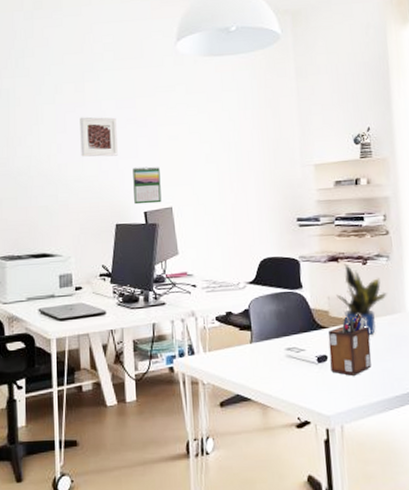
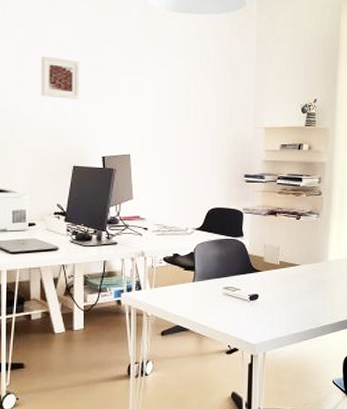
calendar: present [133,166,162,205] -> none [93,112,120,150]
desk organizer: present [327,312,372,376] -> none [260,260,295,312]
potted plant: present [336,263,387,335] -> none [271,217,314,279]

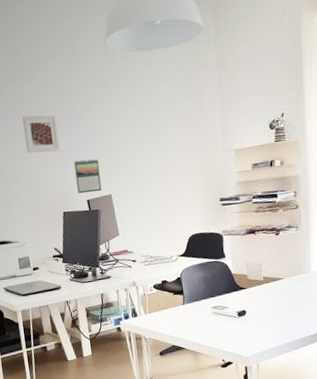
calendar: none [93,112,120,150] -> present [74,159,102,194]

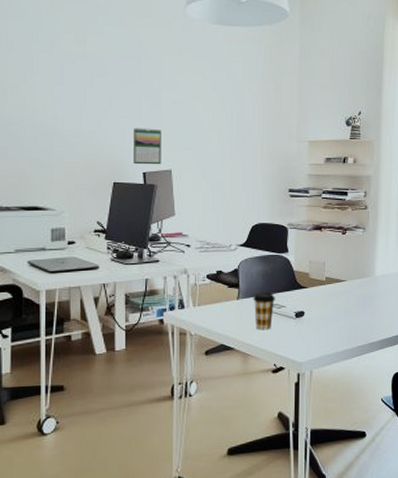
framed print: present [22,115,60,153] -> none [80,70,119,114]
coffee cup: none [197,295,218,331] -> present [253,292,275,330]

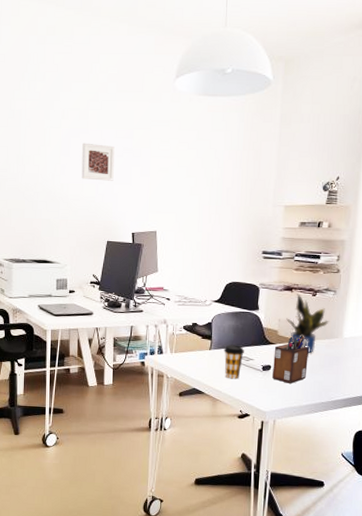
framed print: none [80,70,119,114] -> present [81,143,115,181]
calendar: present [134,128,161,165] -> none [124,193,149,226]
desk organizer: none [306,276,342,329] -> present [272,335,309,384]
potted plant: none [317,232,360,295] -> present [286,293,329,353]

